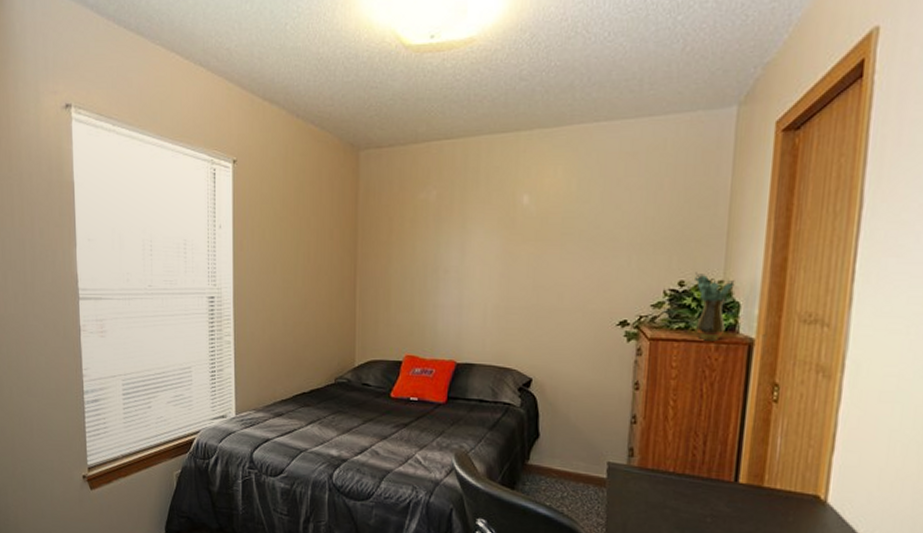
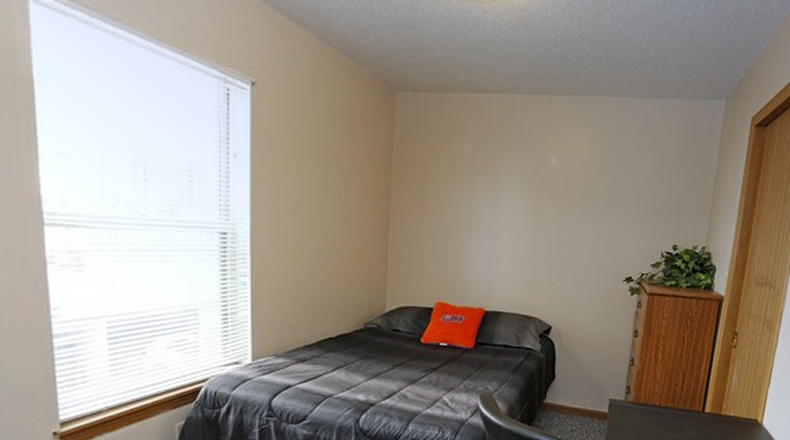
vase: present [695,272,735,341] -> none [683,238,714,297]

